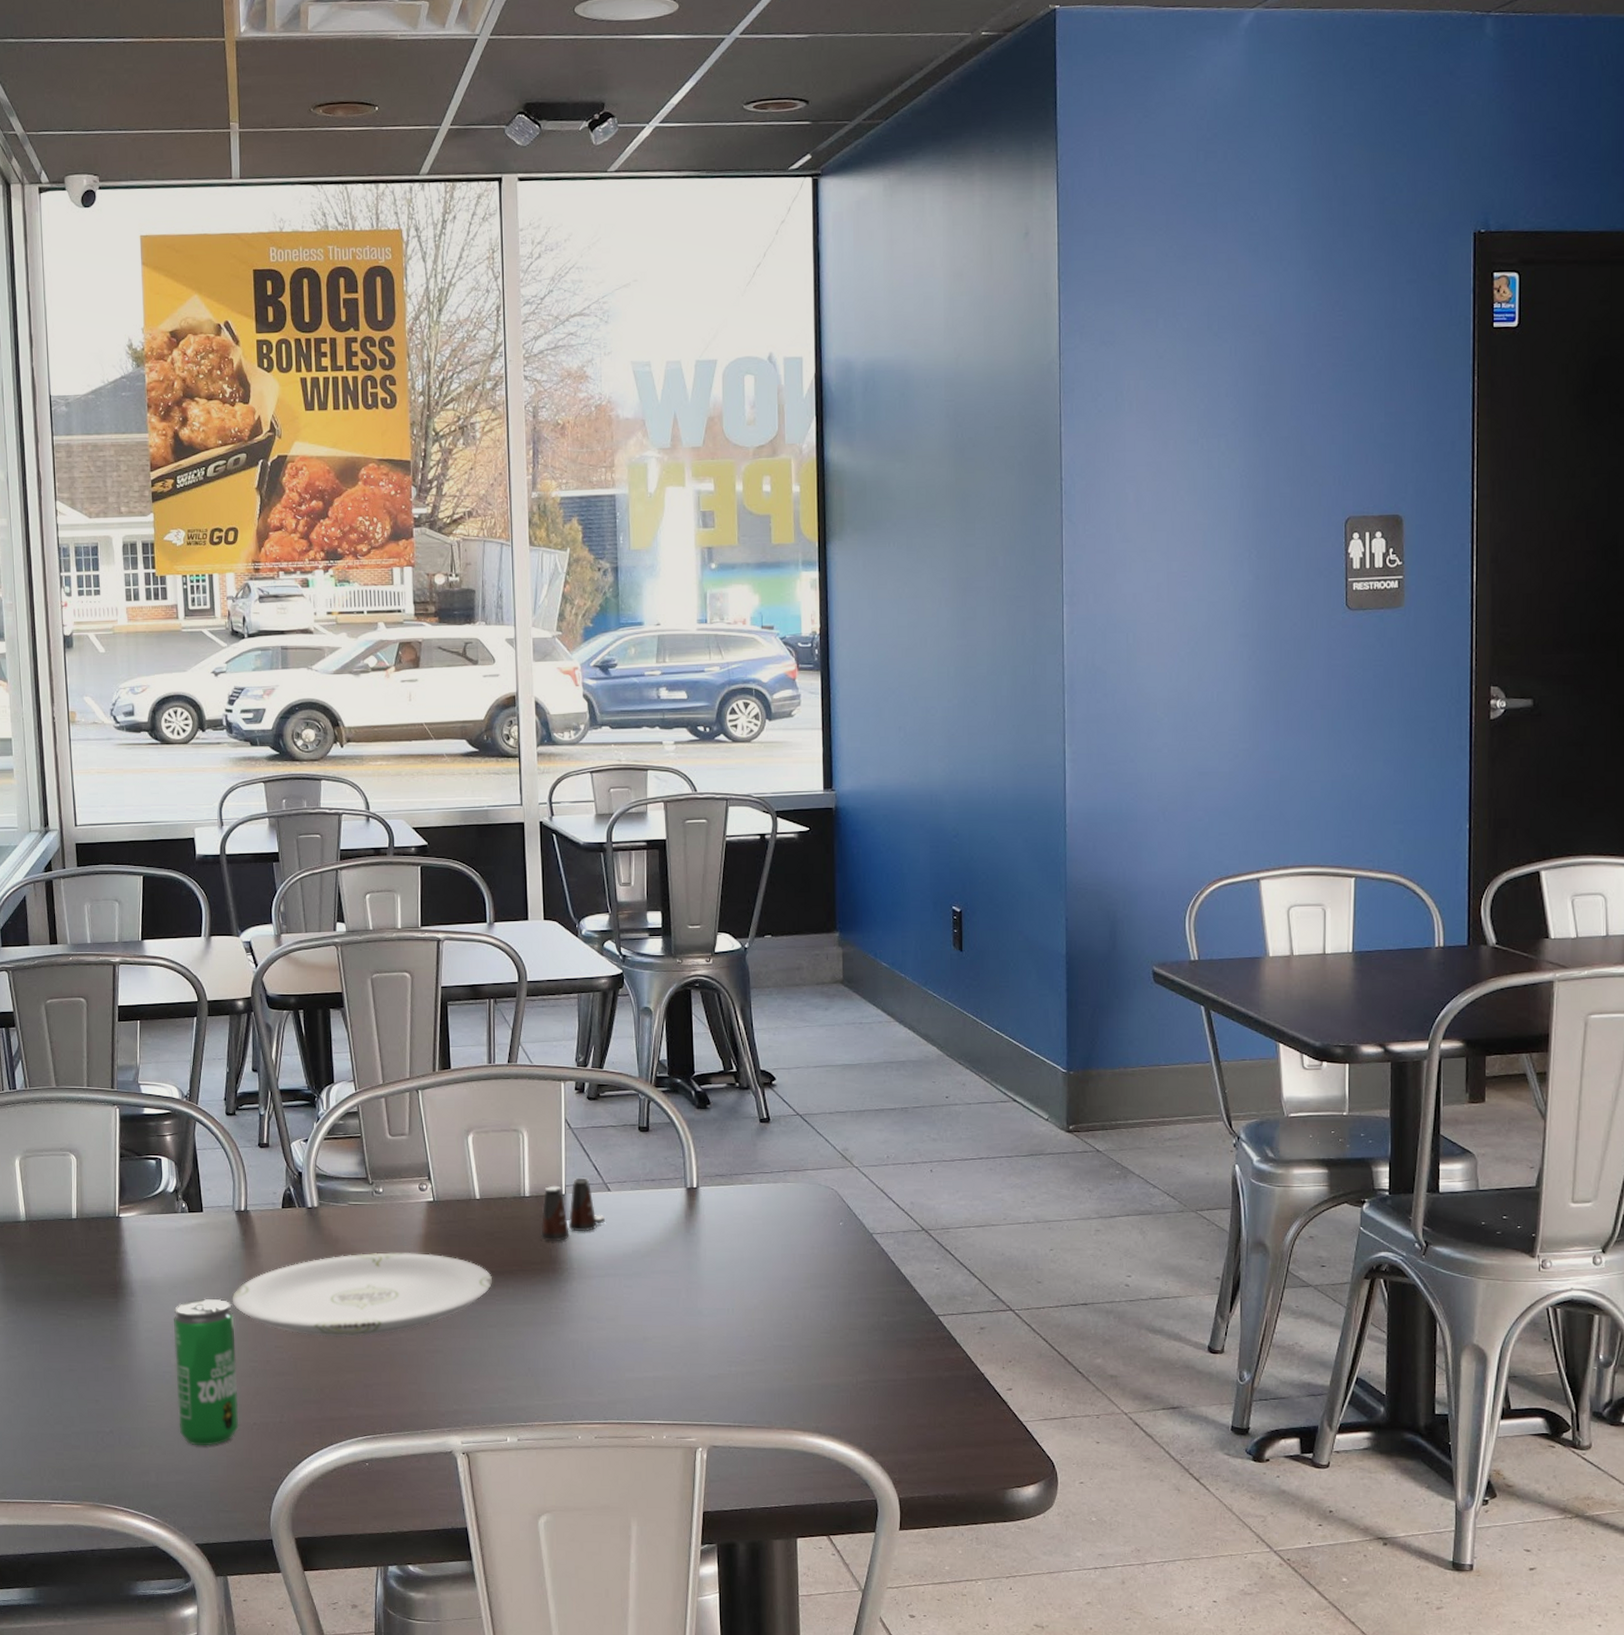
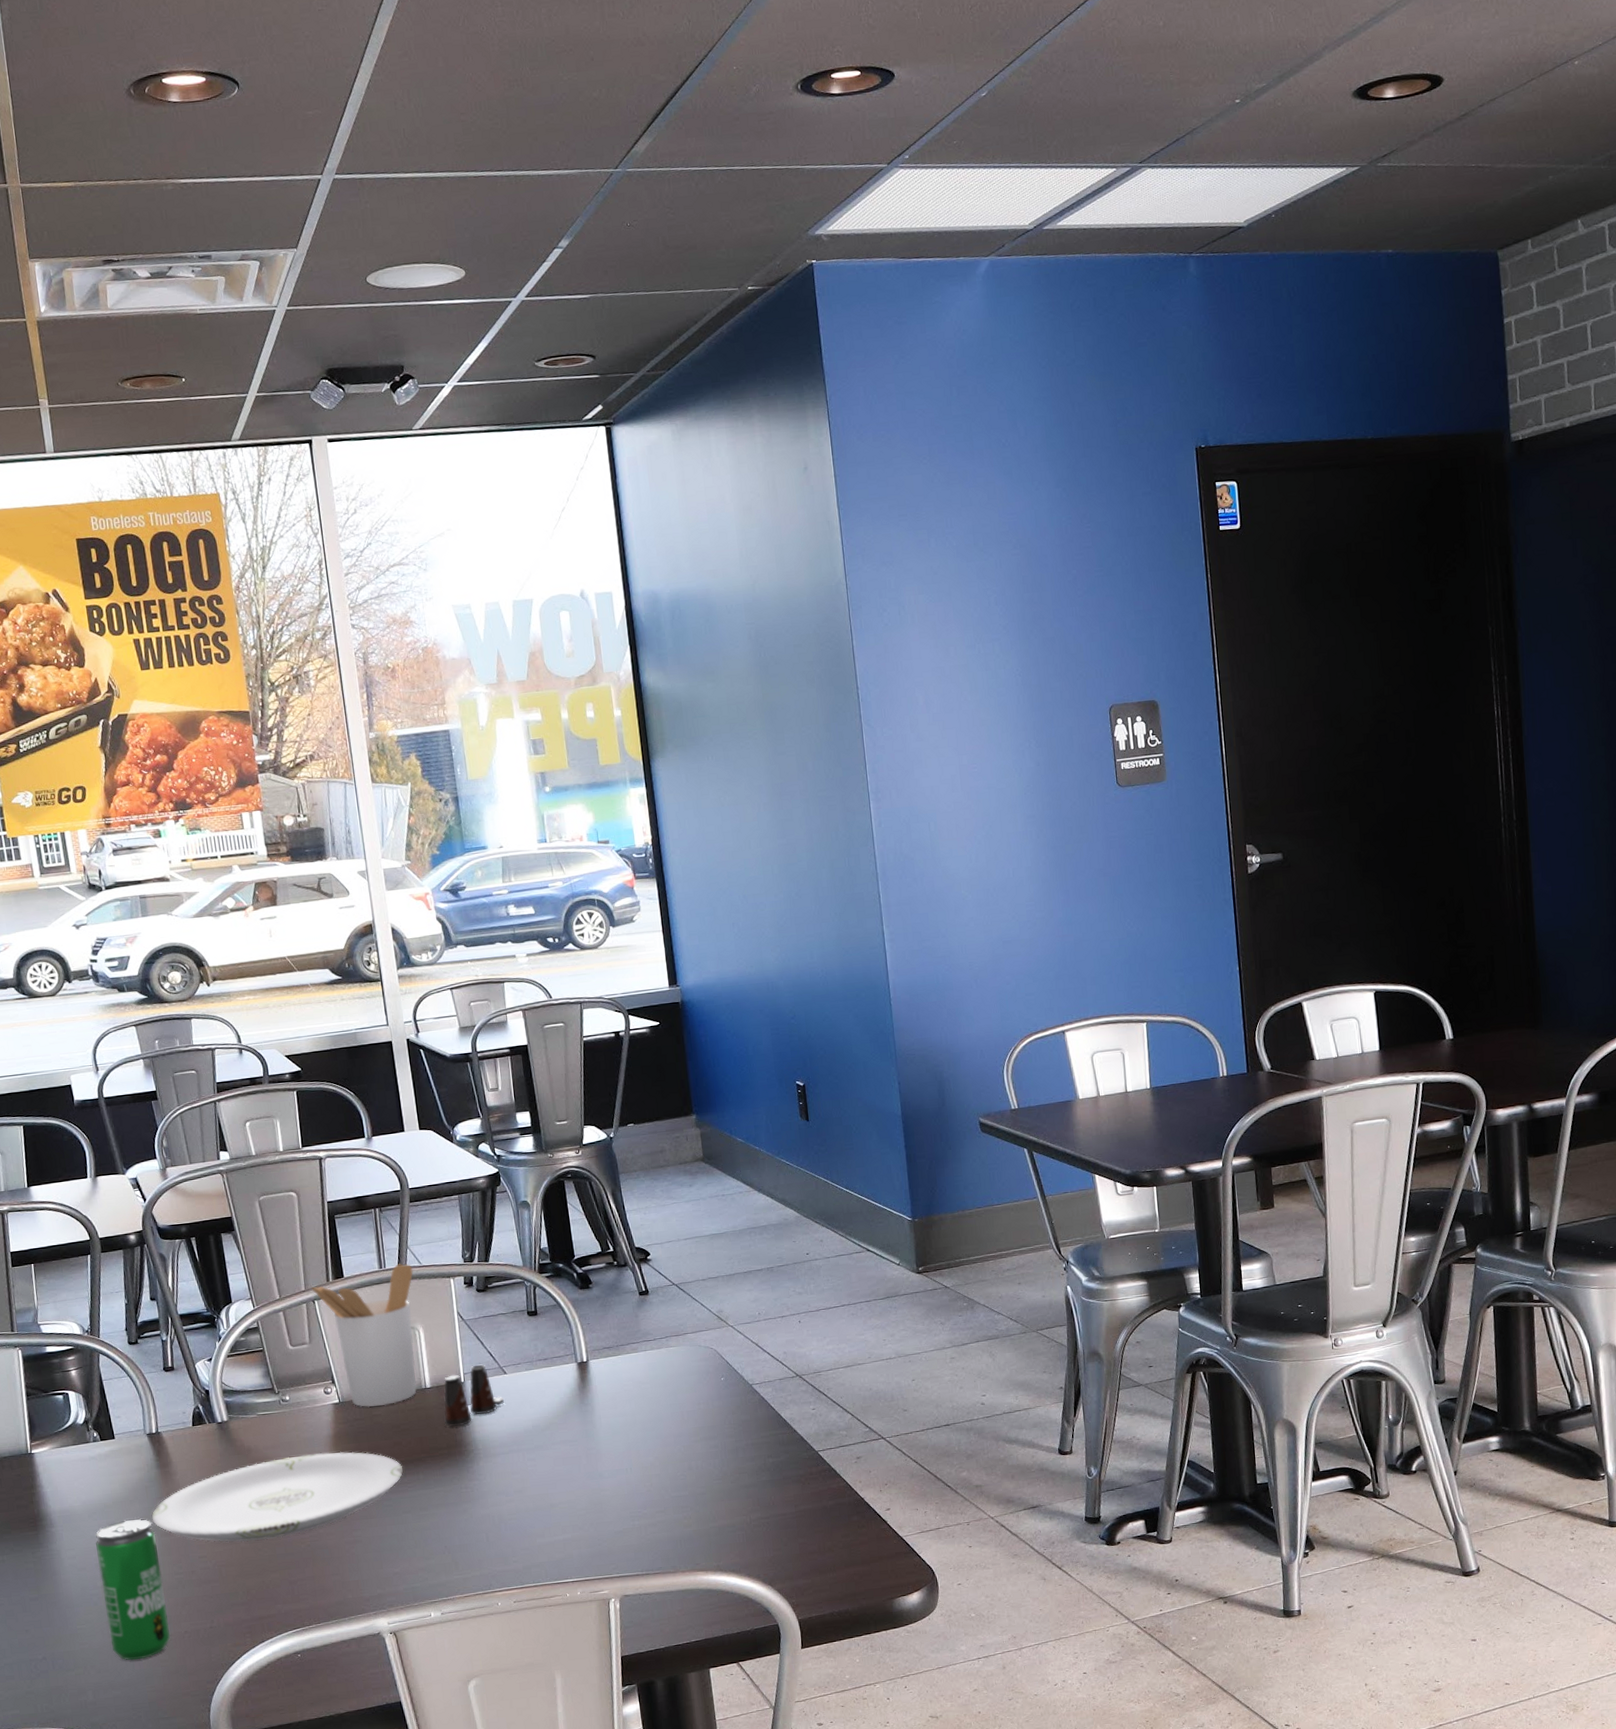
utensil holder: none [416,1060,523,1210] -> present [311,1263,417,1408]

